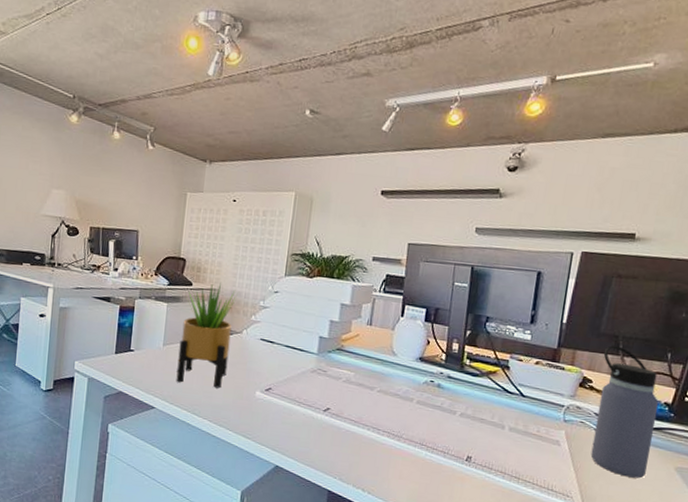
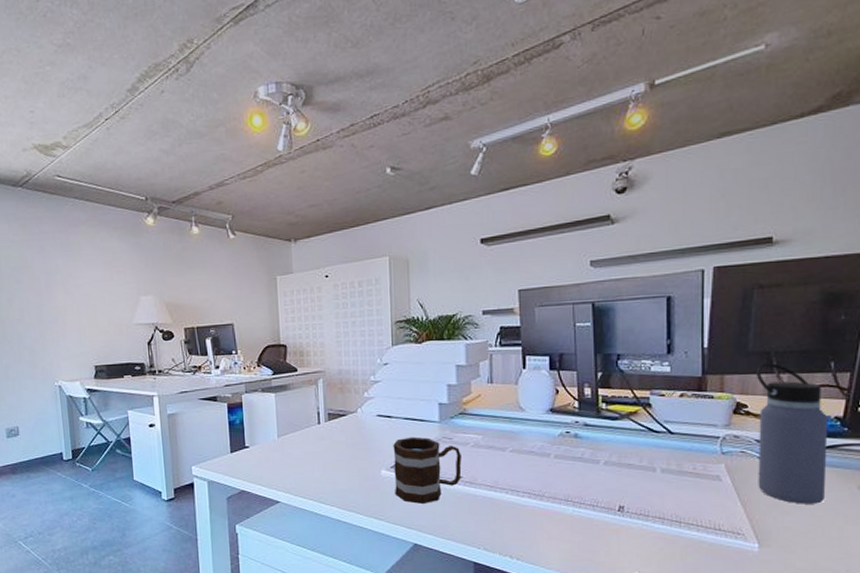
potted plant: present [176,283,237,389] -> none [294,364,348,473]
mug: none [265,364,333,429] -> present [393,436,462,504]

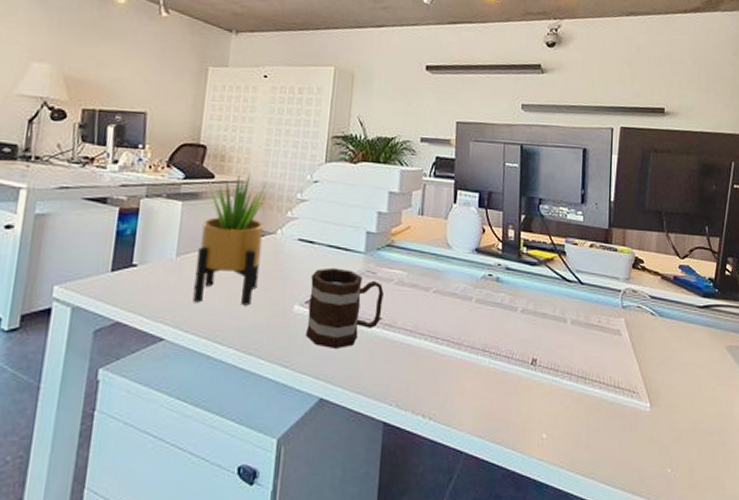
potted plant: none [294,364,348,473] -> present [192,173,269,306]
water bottle: present [756,363,829,504] -> none [650,222,704,363]

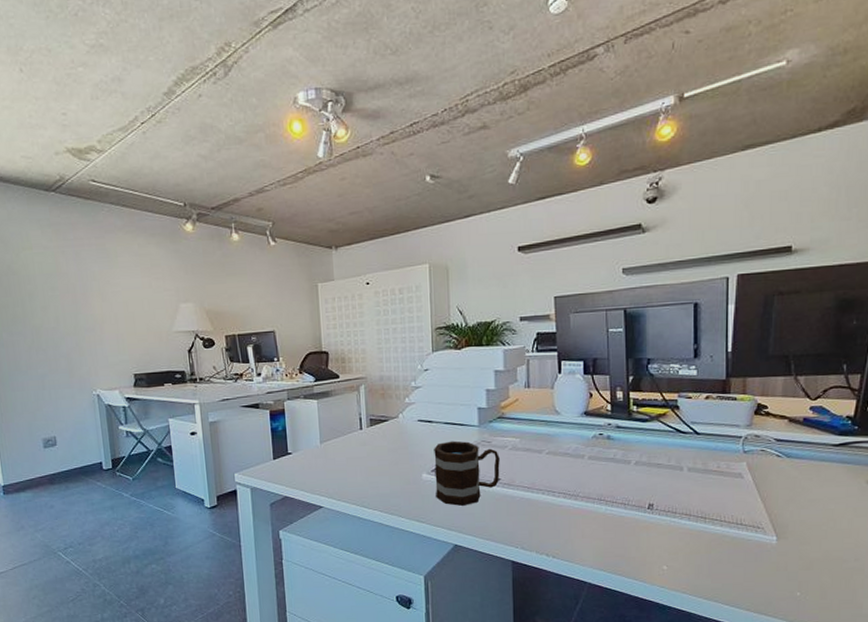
potted plant: present [192,173,269,306] -> none [336,370,389,478]

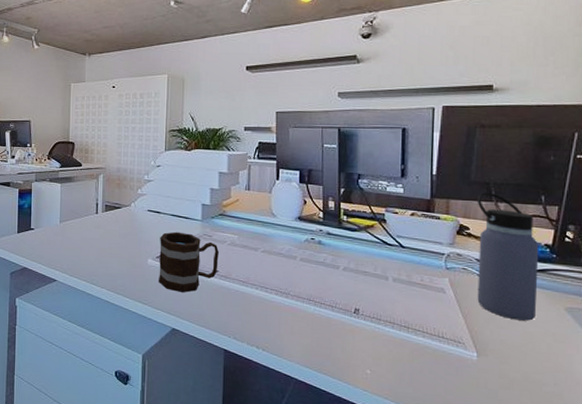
water bottle: none [775,366,841,499] -> present [477,192,539,321]

